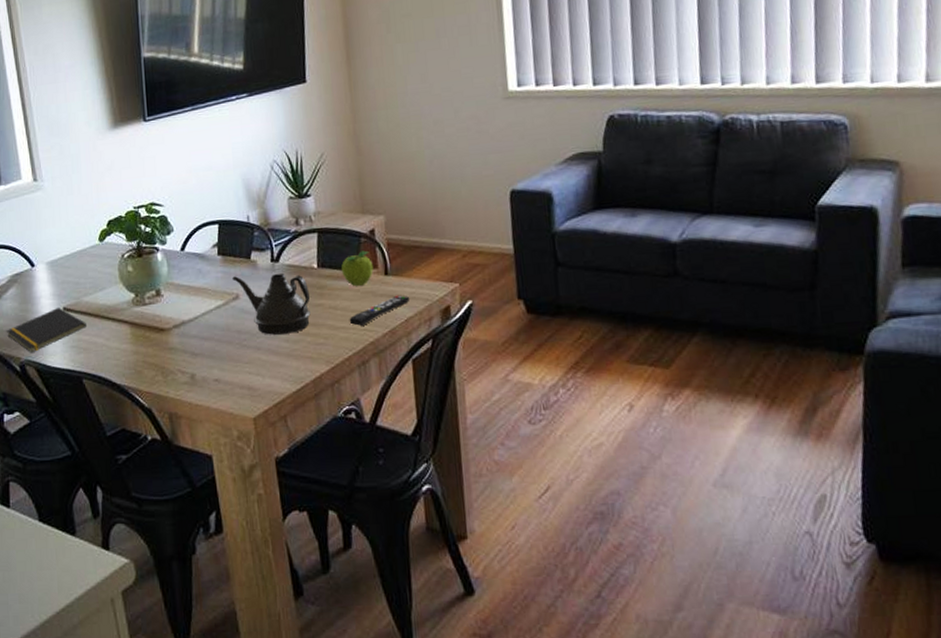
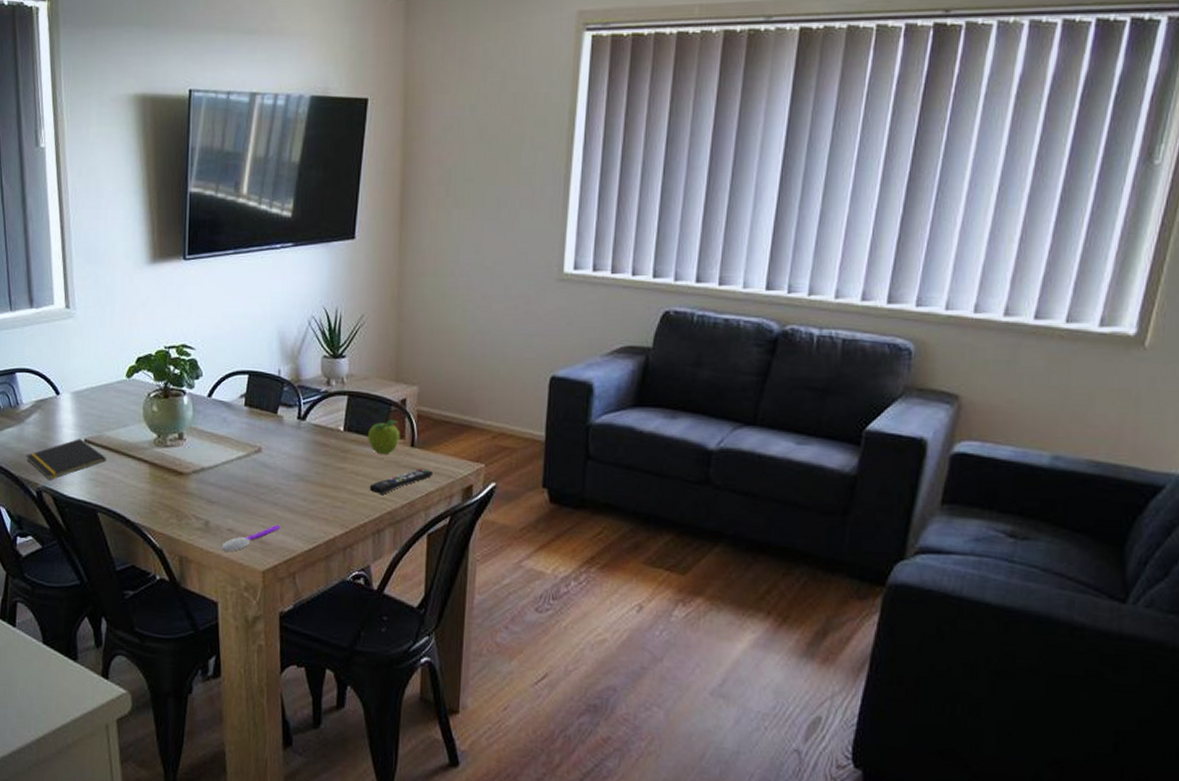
spoon: none [210,368,267,402] -> present [221,524,281,551]
teapot: present [232,274,311,335] -> none [257,429,333,493]

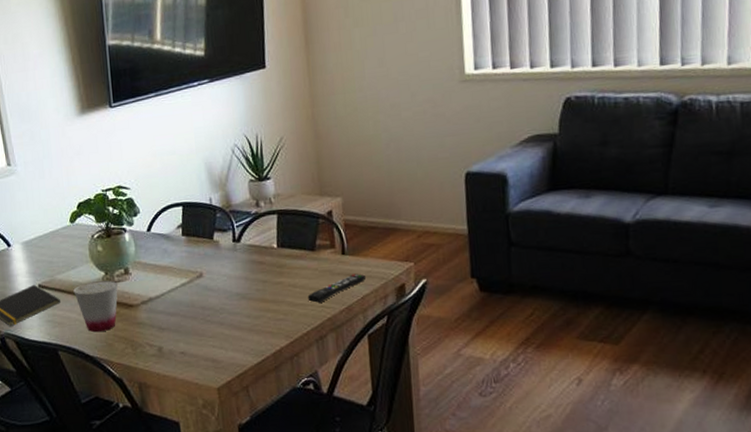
cup: none [121,443,171,498] -> present [73,280,119,333]
spoon: present [221,524,281,551] -> none [176,342,230,373]
fruit: present [368,419,400,455] -> none [300,231,331,266]

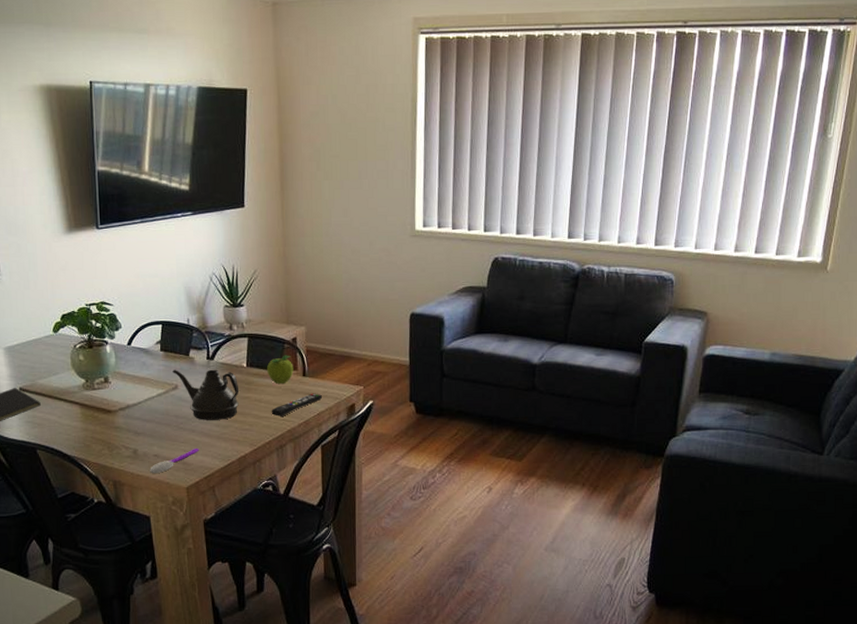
cup: present [73,280,119,333] -> none [54,387,98,434]
spoon: none [176,342,230,373] -> present [150,448,200,473]
teapot: none [196,253,271,311] -> present [172,370,240,420]
fruit: none [300,231,331,266] -> present [267,355,294,385]

